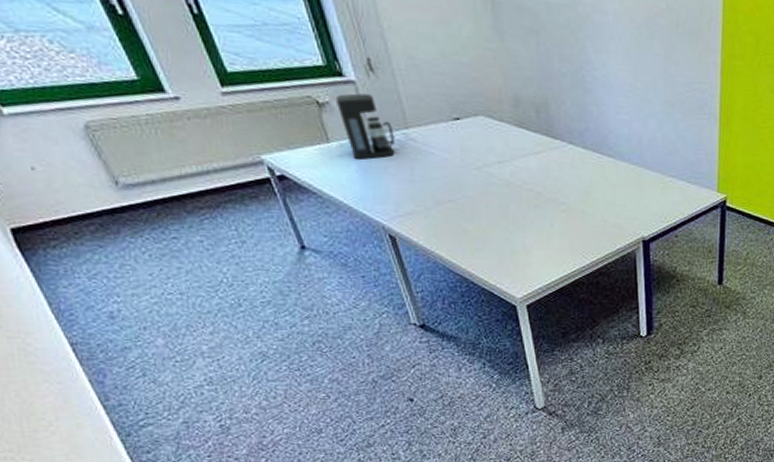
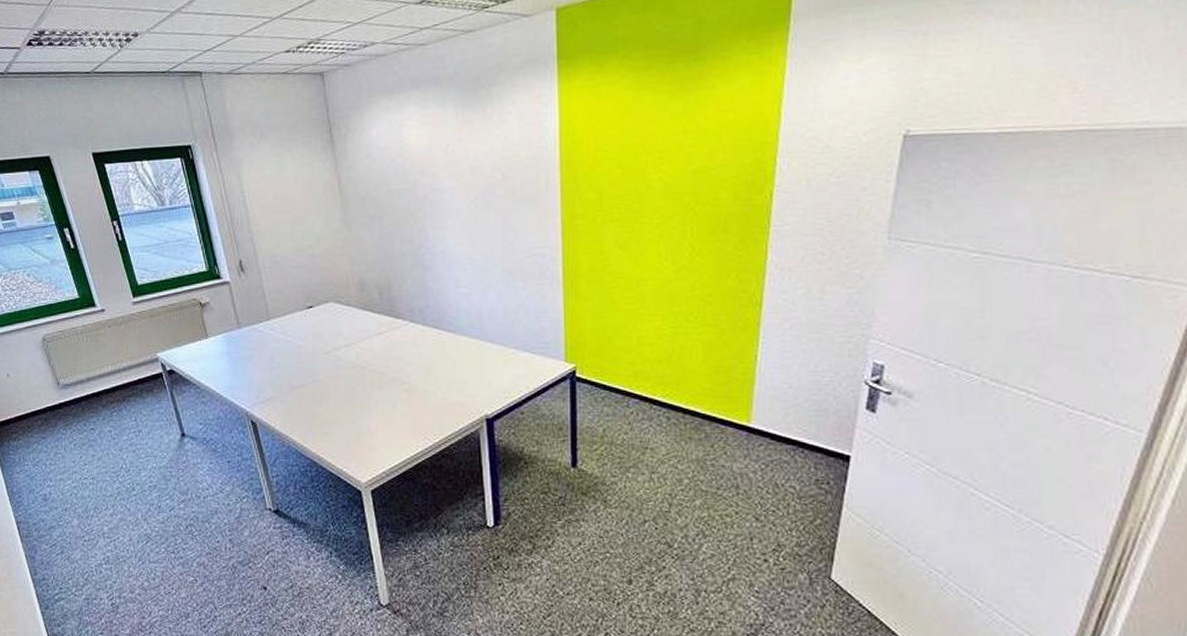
coffee maker: present [335,93,395,159] -> none [214,292,258,351]

